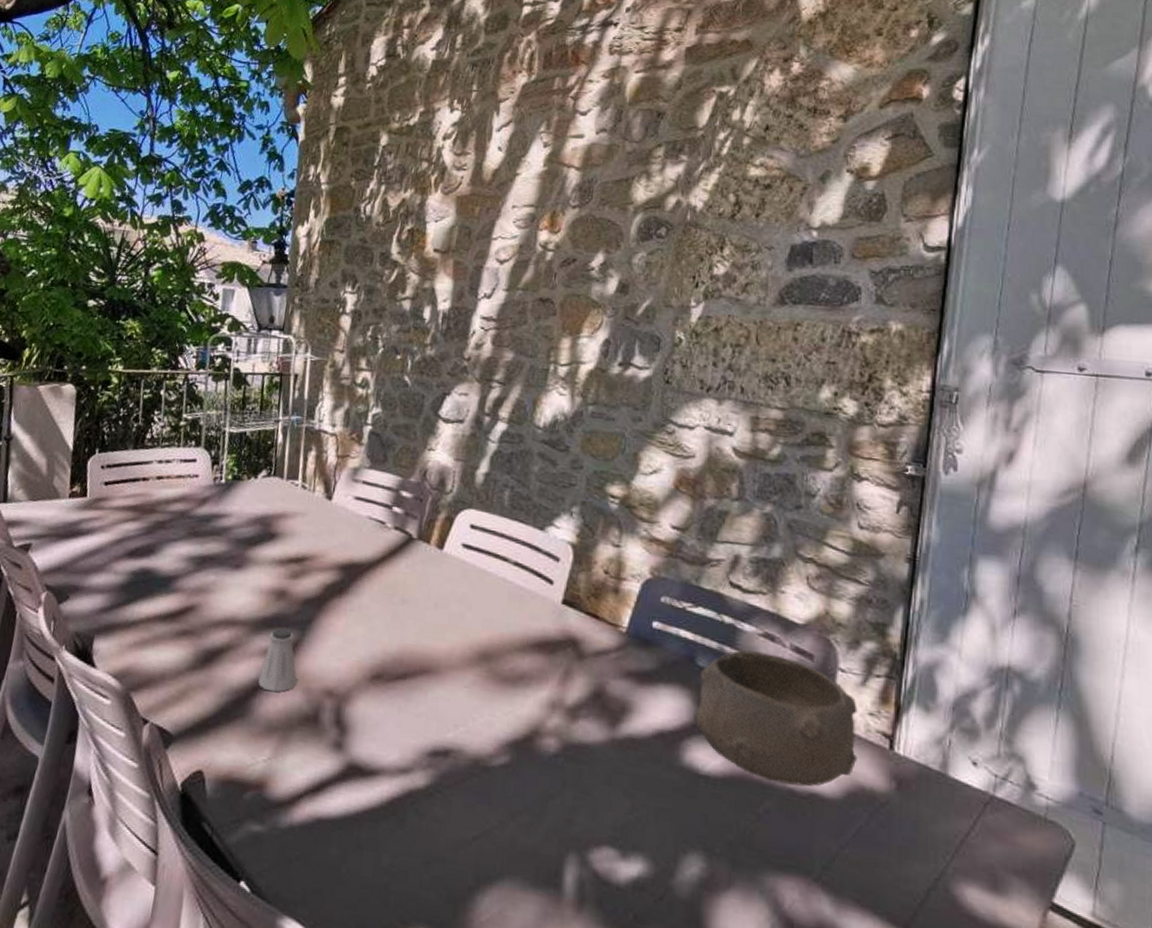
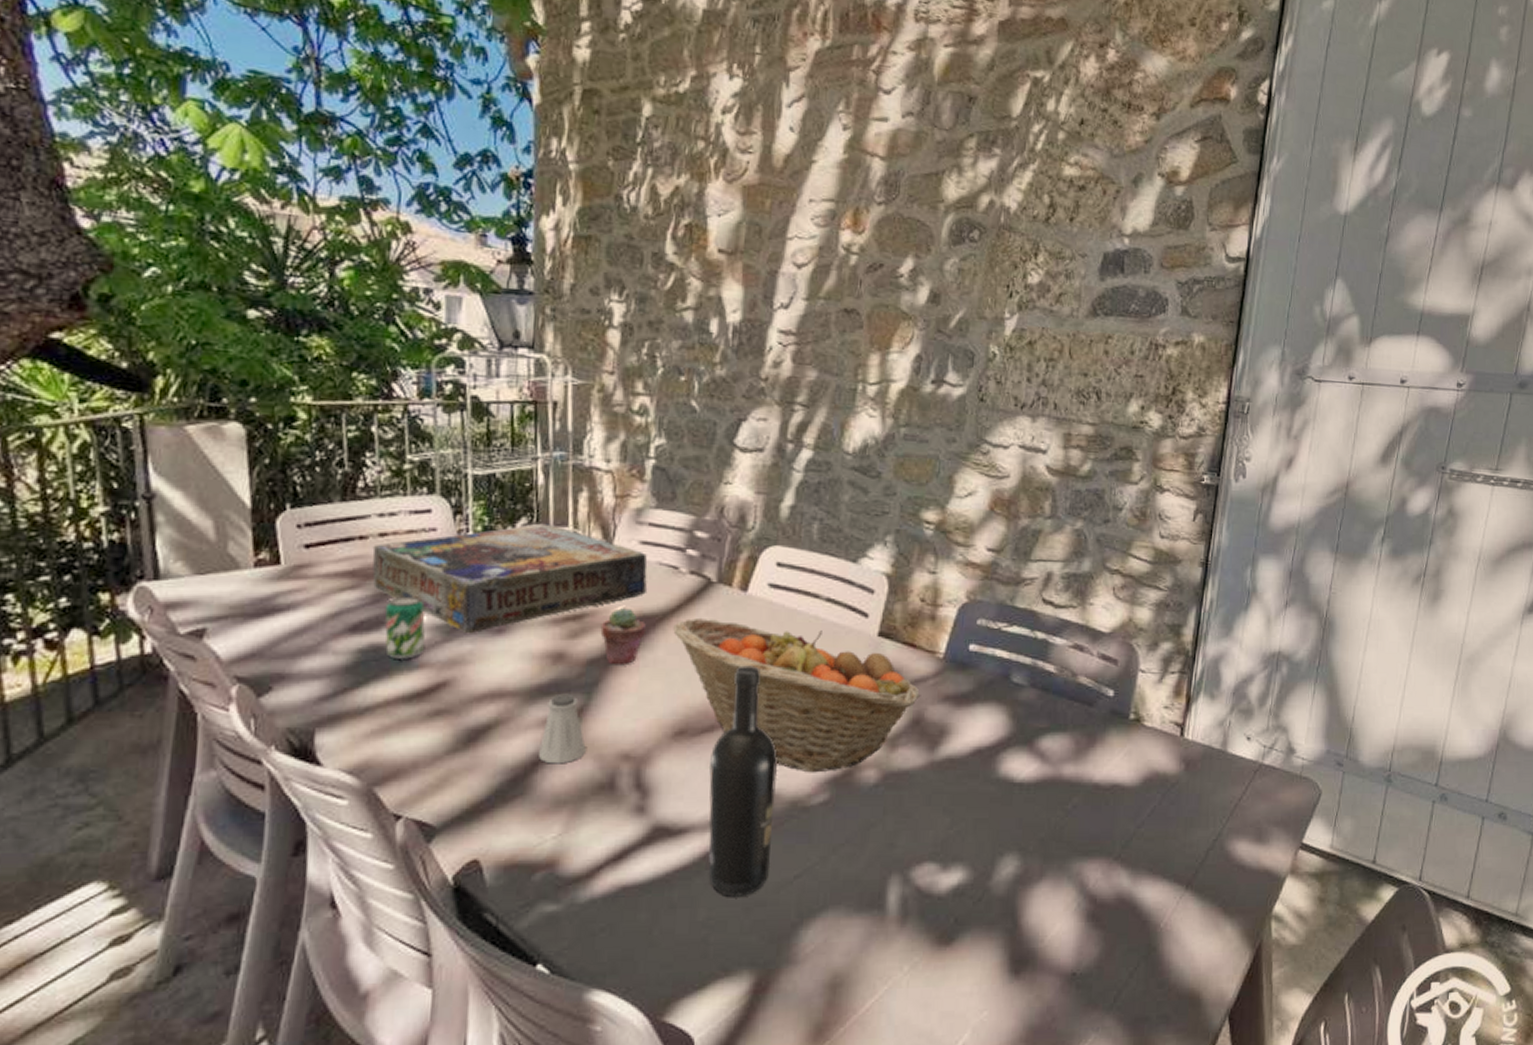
board game: none [148,476,360,567] -> present [372,523,648,634]
beverage can: none [152,529,184,584] -> present [384,596,426,659]
potted succulent: none [316,554,354,608] -> present [600,607,646,666]
fruit basket: none [377,570,603,734] -> present [673,617,921,773]
wine bottle: none [394,619,463,849] -> present [708,665,778,897]
bowl: present [694,649,858,787] -> none [1009,662,1155,779]

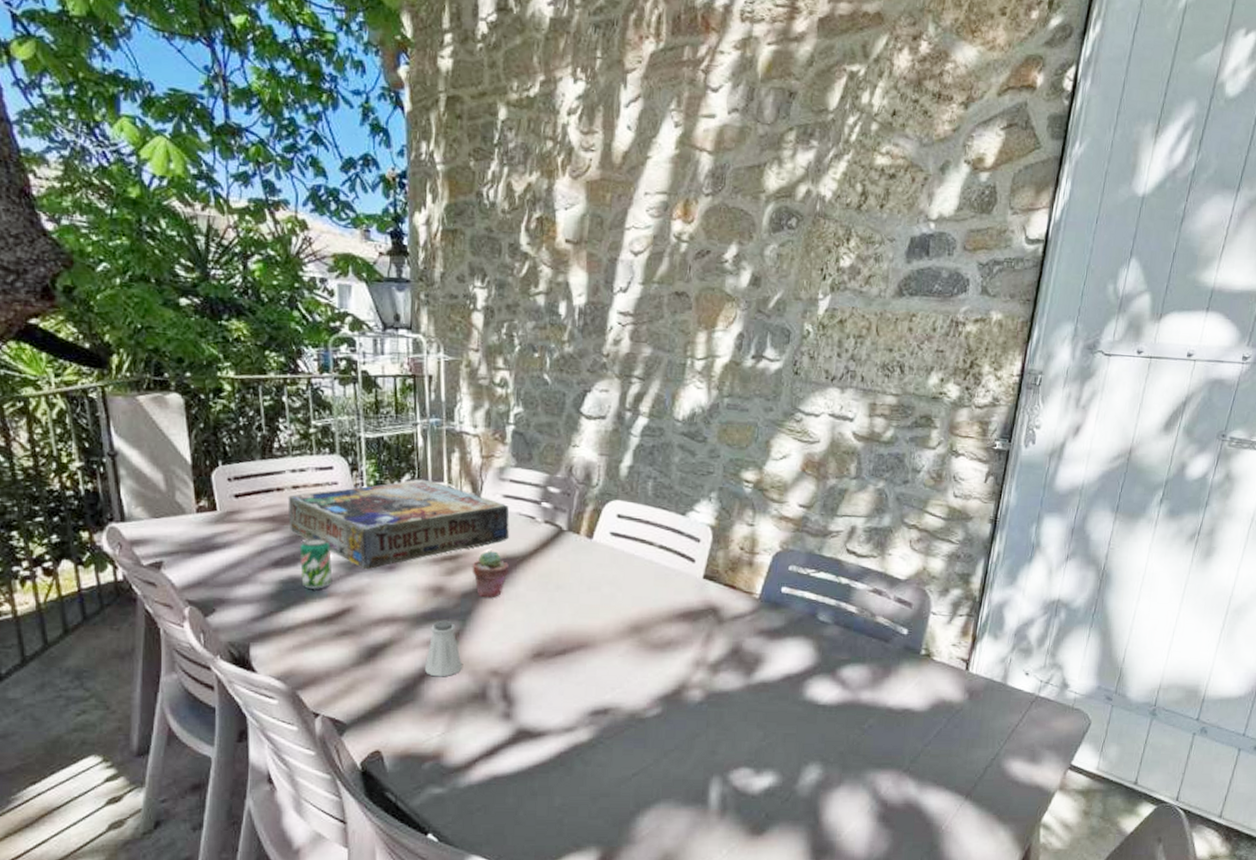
fruit basket: present [673,617,921,773] -> none [531,560,740,691]
wine bottle: present [708,665,778,897] -> none [562,600,619,788]

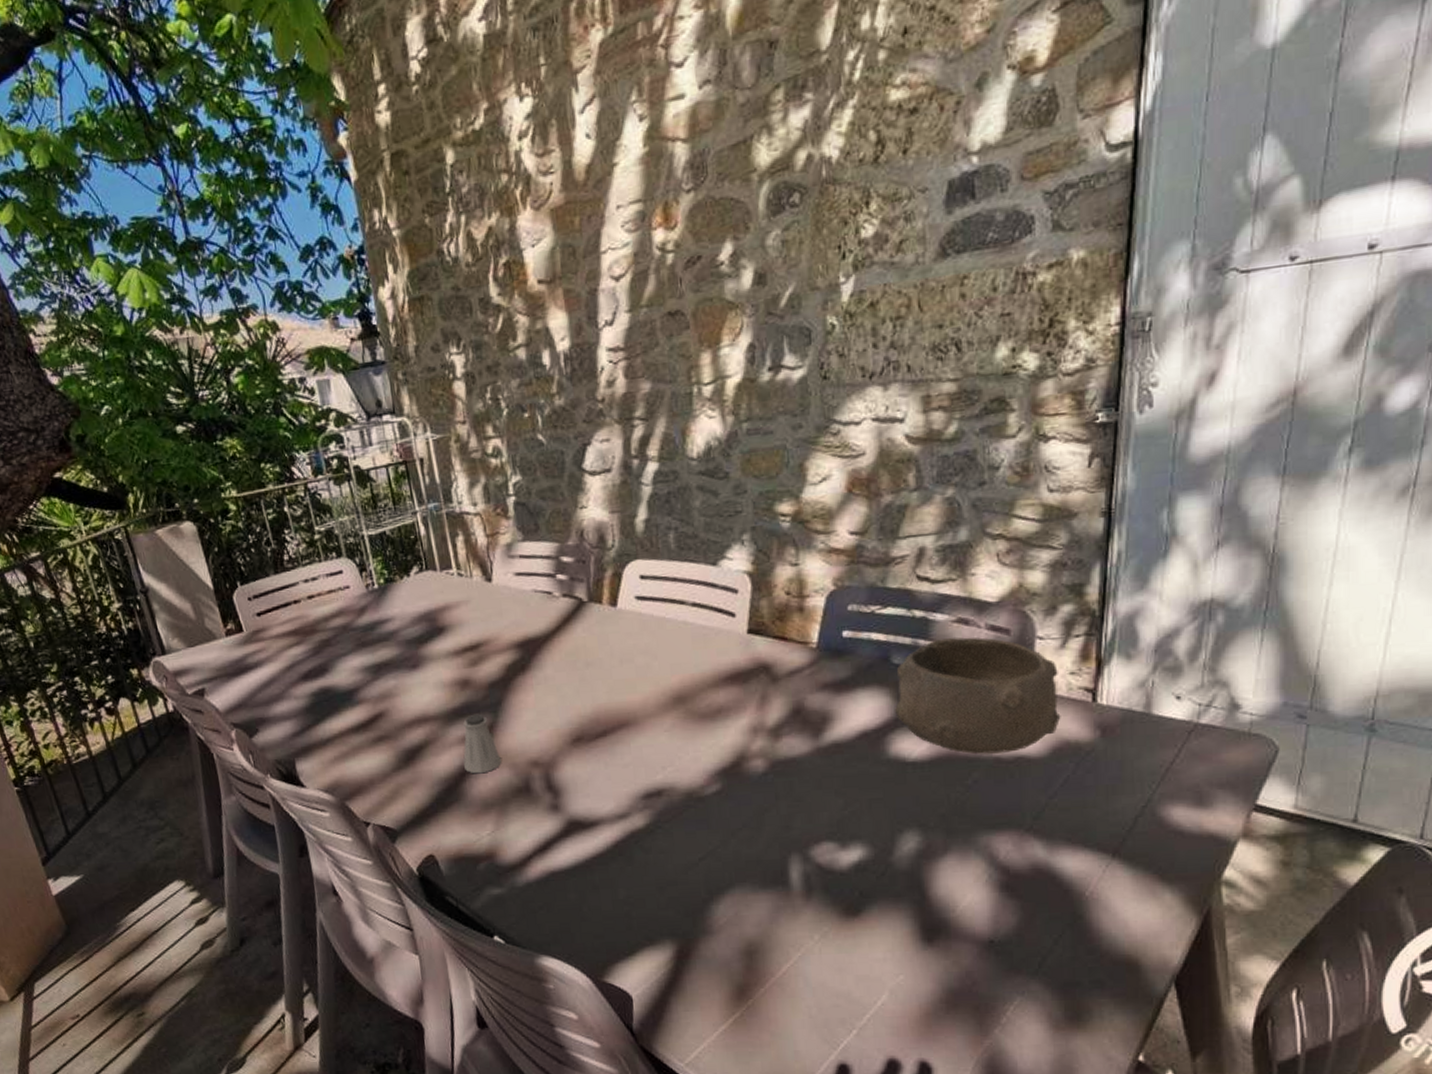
board game: present [288,479,510,570] -> none [305,568,528,672]
beverage can: present [299,538,333,589] -> none [324,645,361,698]
potted succulent: present [472,550,509,598] -> none [494,634,533,686]
bowl: none [815,604,944,705] -> present [895,637,1061,754]

